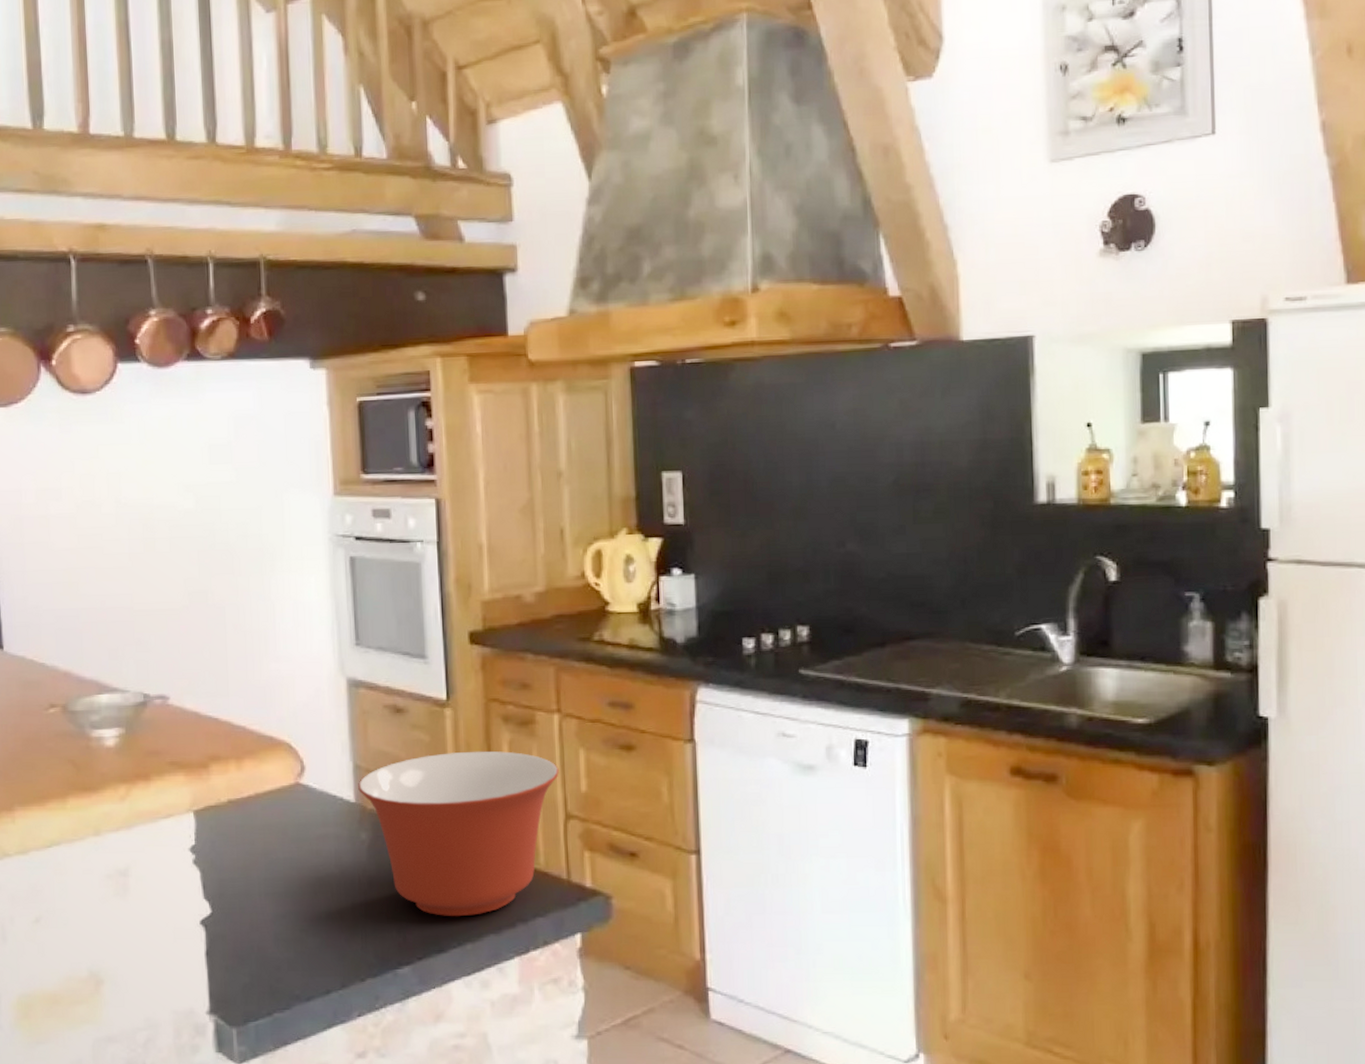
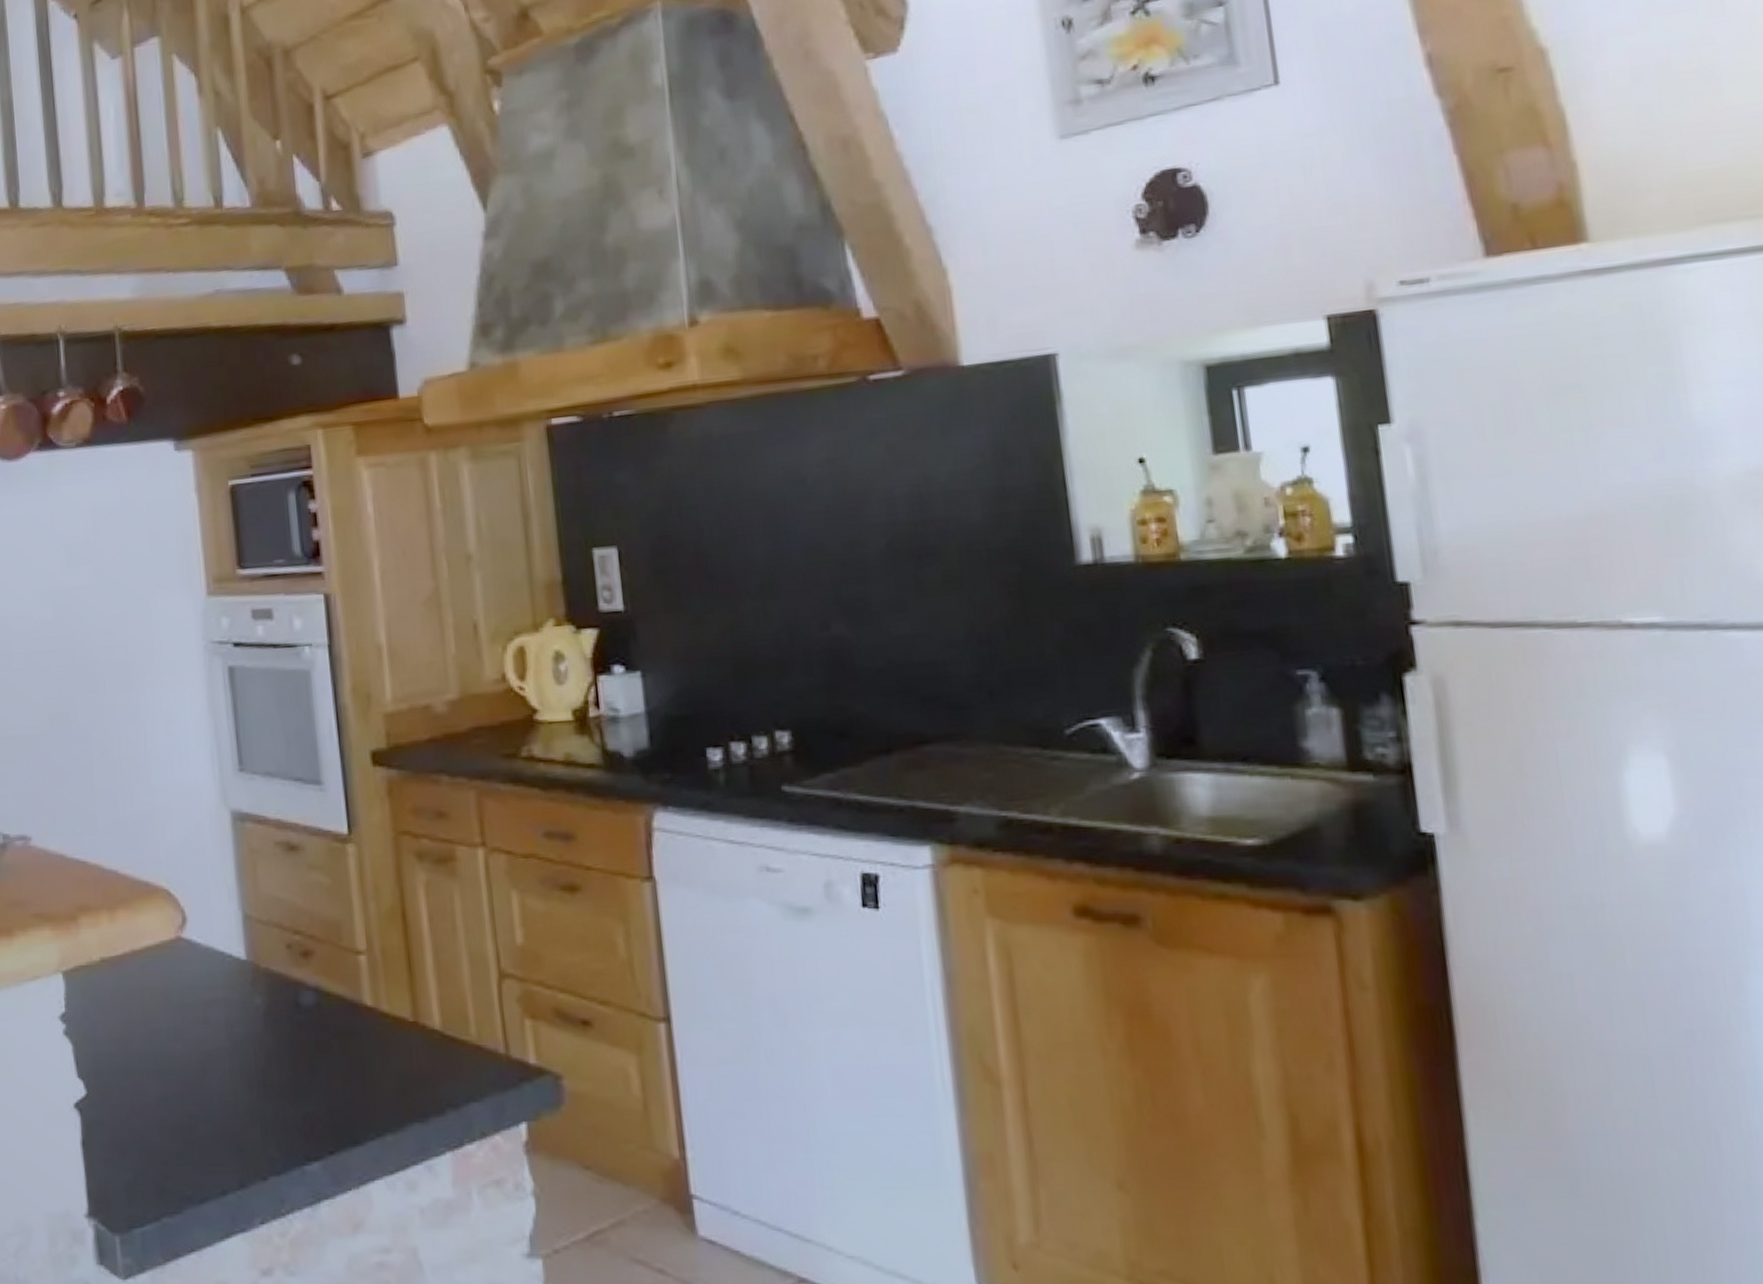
mixing bowl: present [358,751,559,917] -> none [249,895,488,1101]

